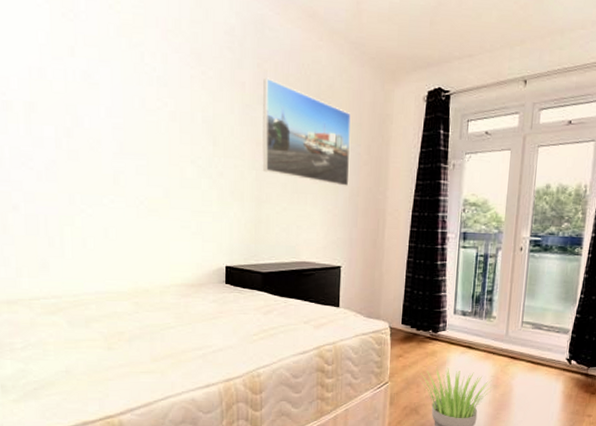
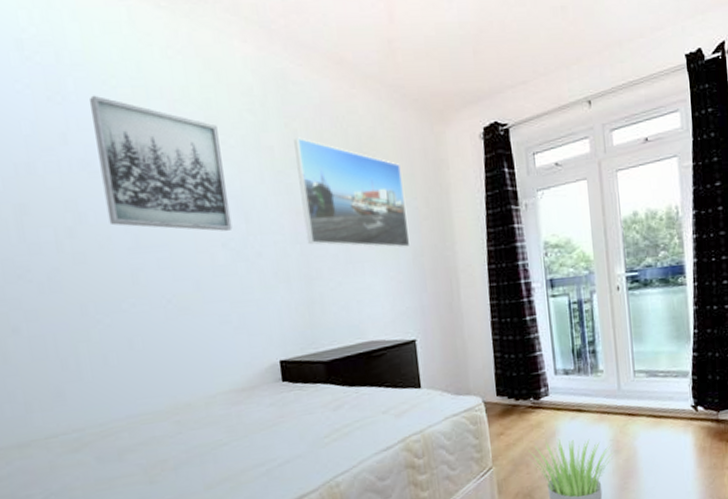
wall art: none [96,16,202,150] -> present [88,95,233,231]

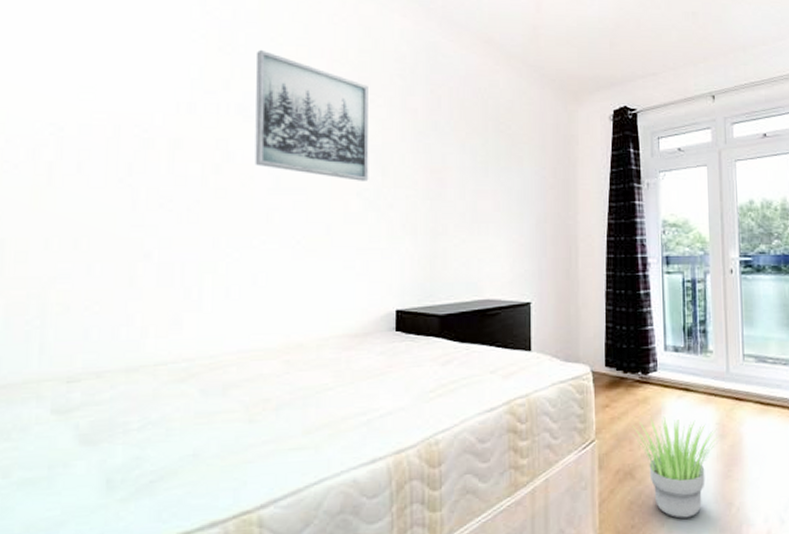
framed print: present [294,137,411,249] -> none [437,103,535,214]

